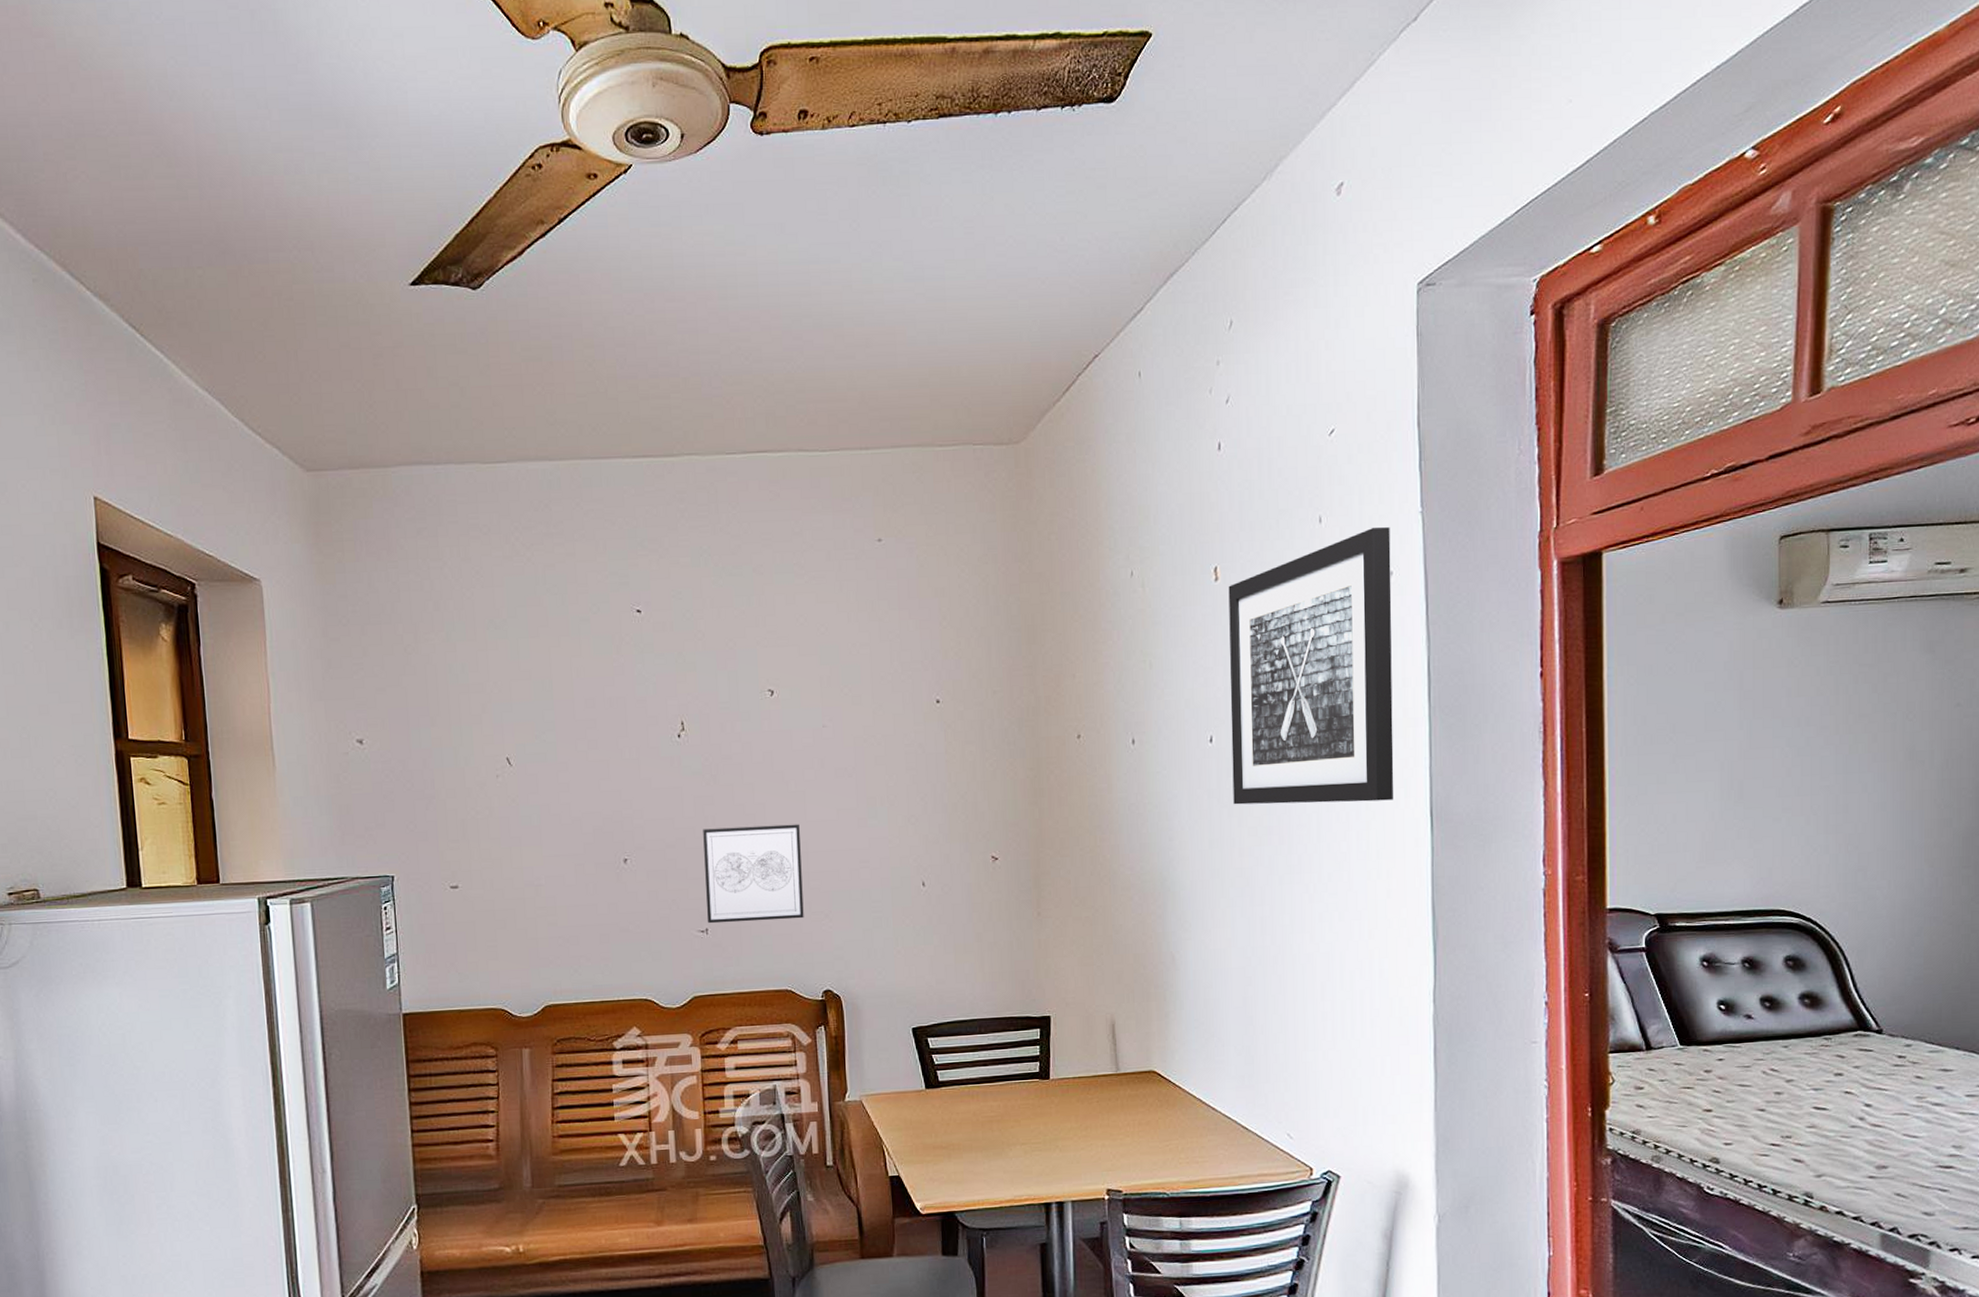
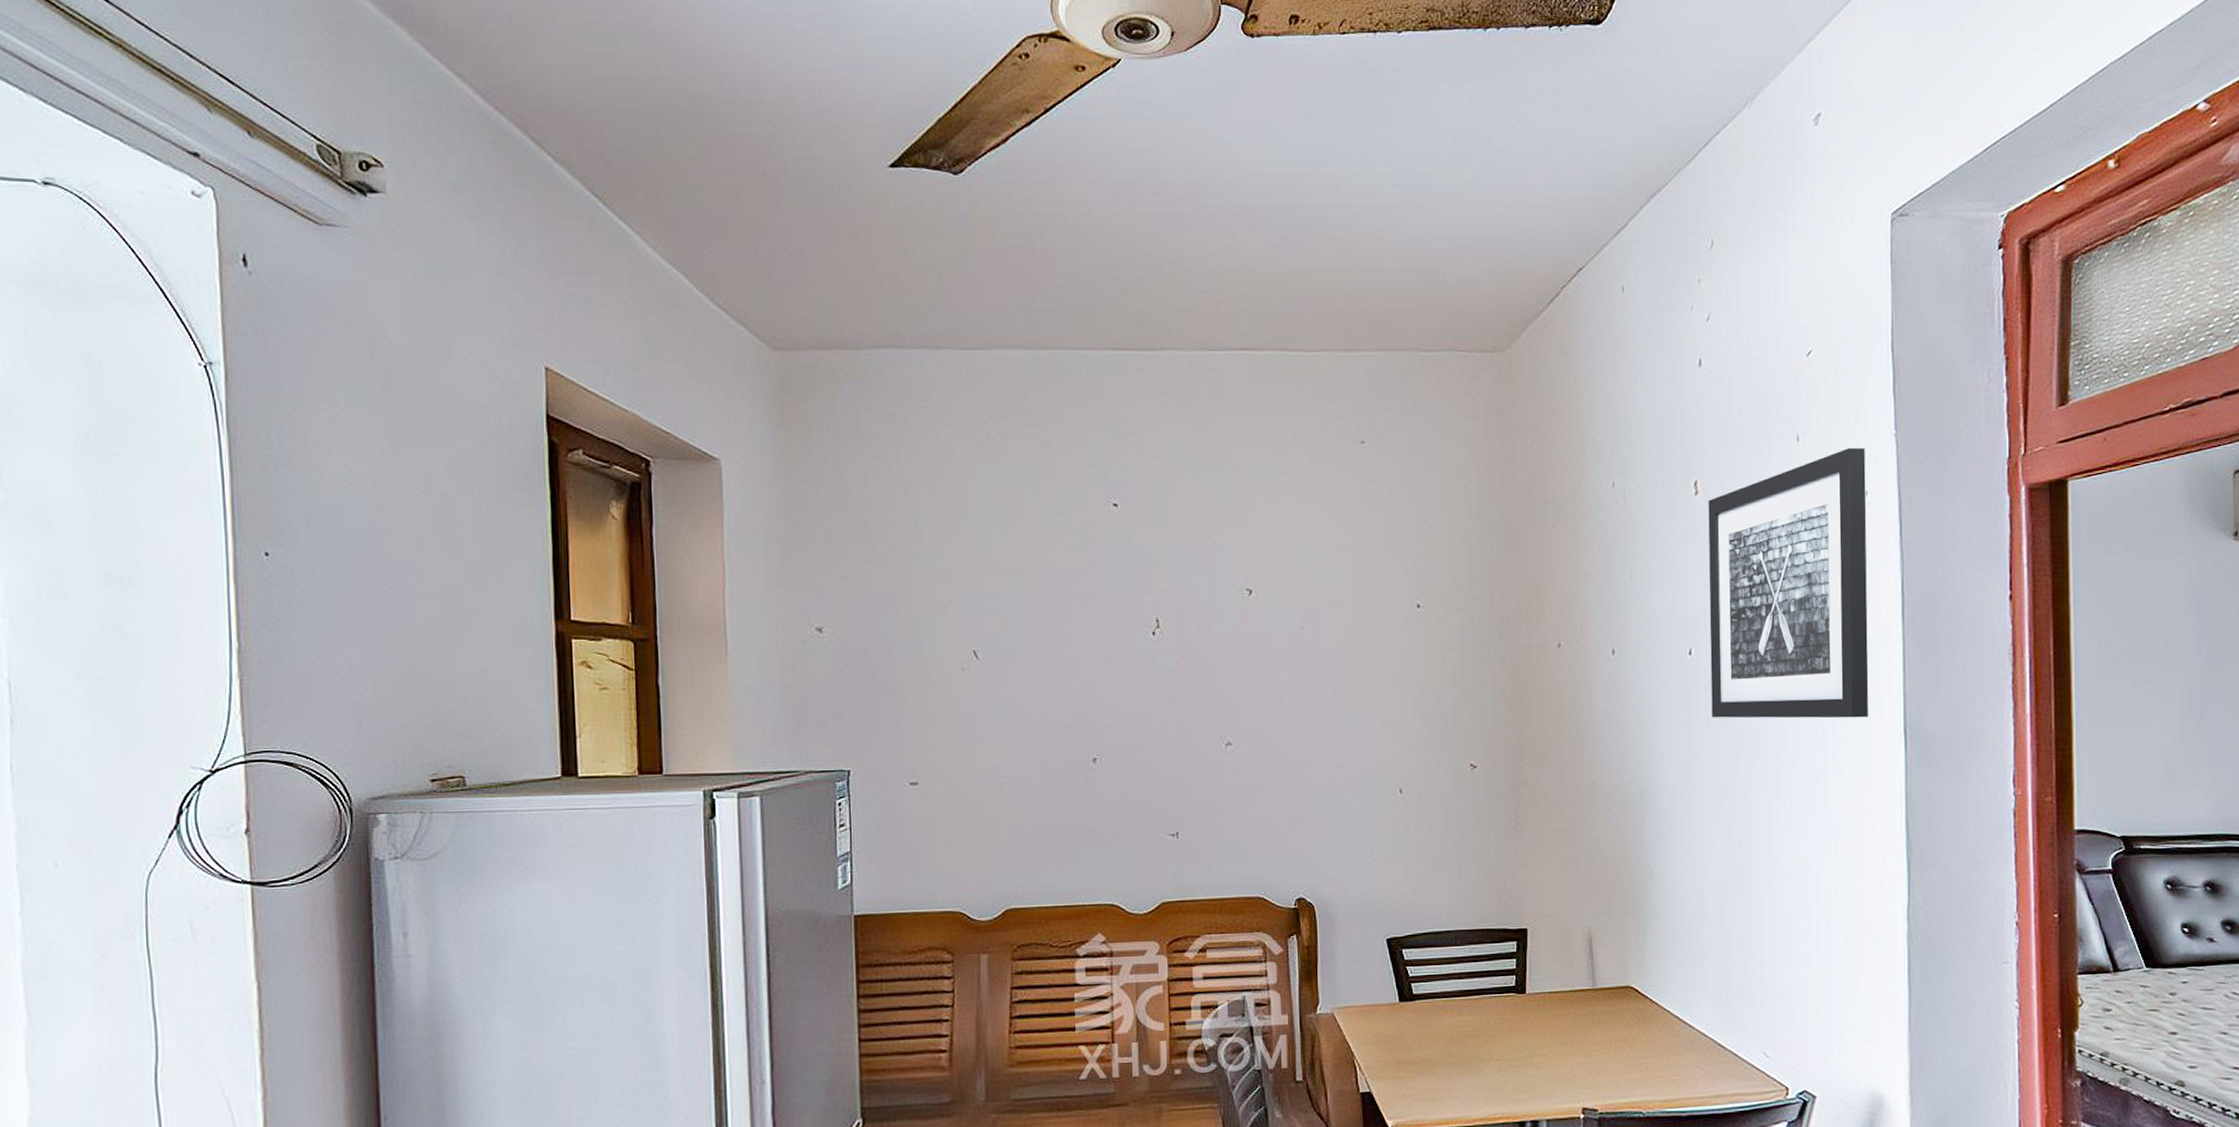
wall art: present [703,824,804,924] -> none [1176,726,1278,827]

